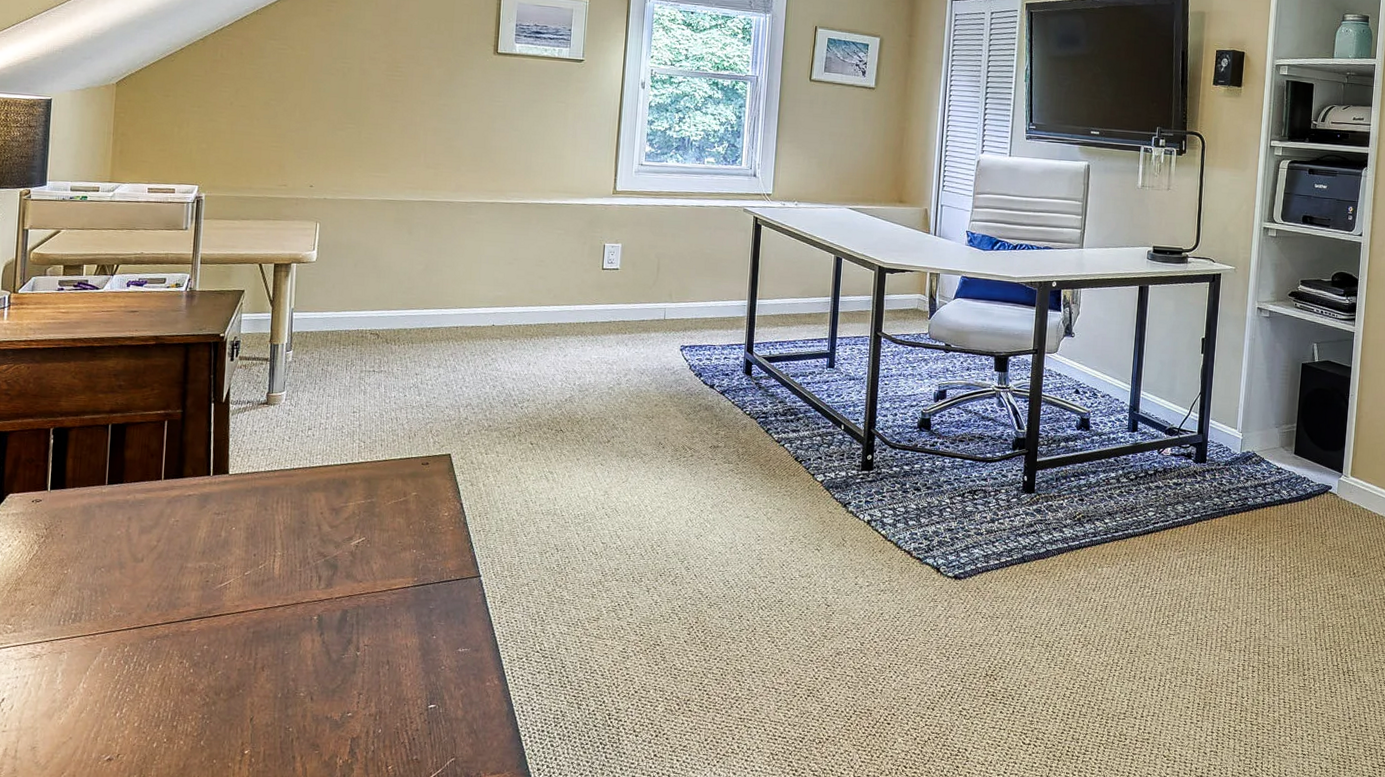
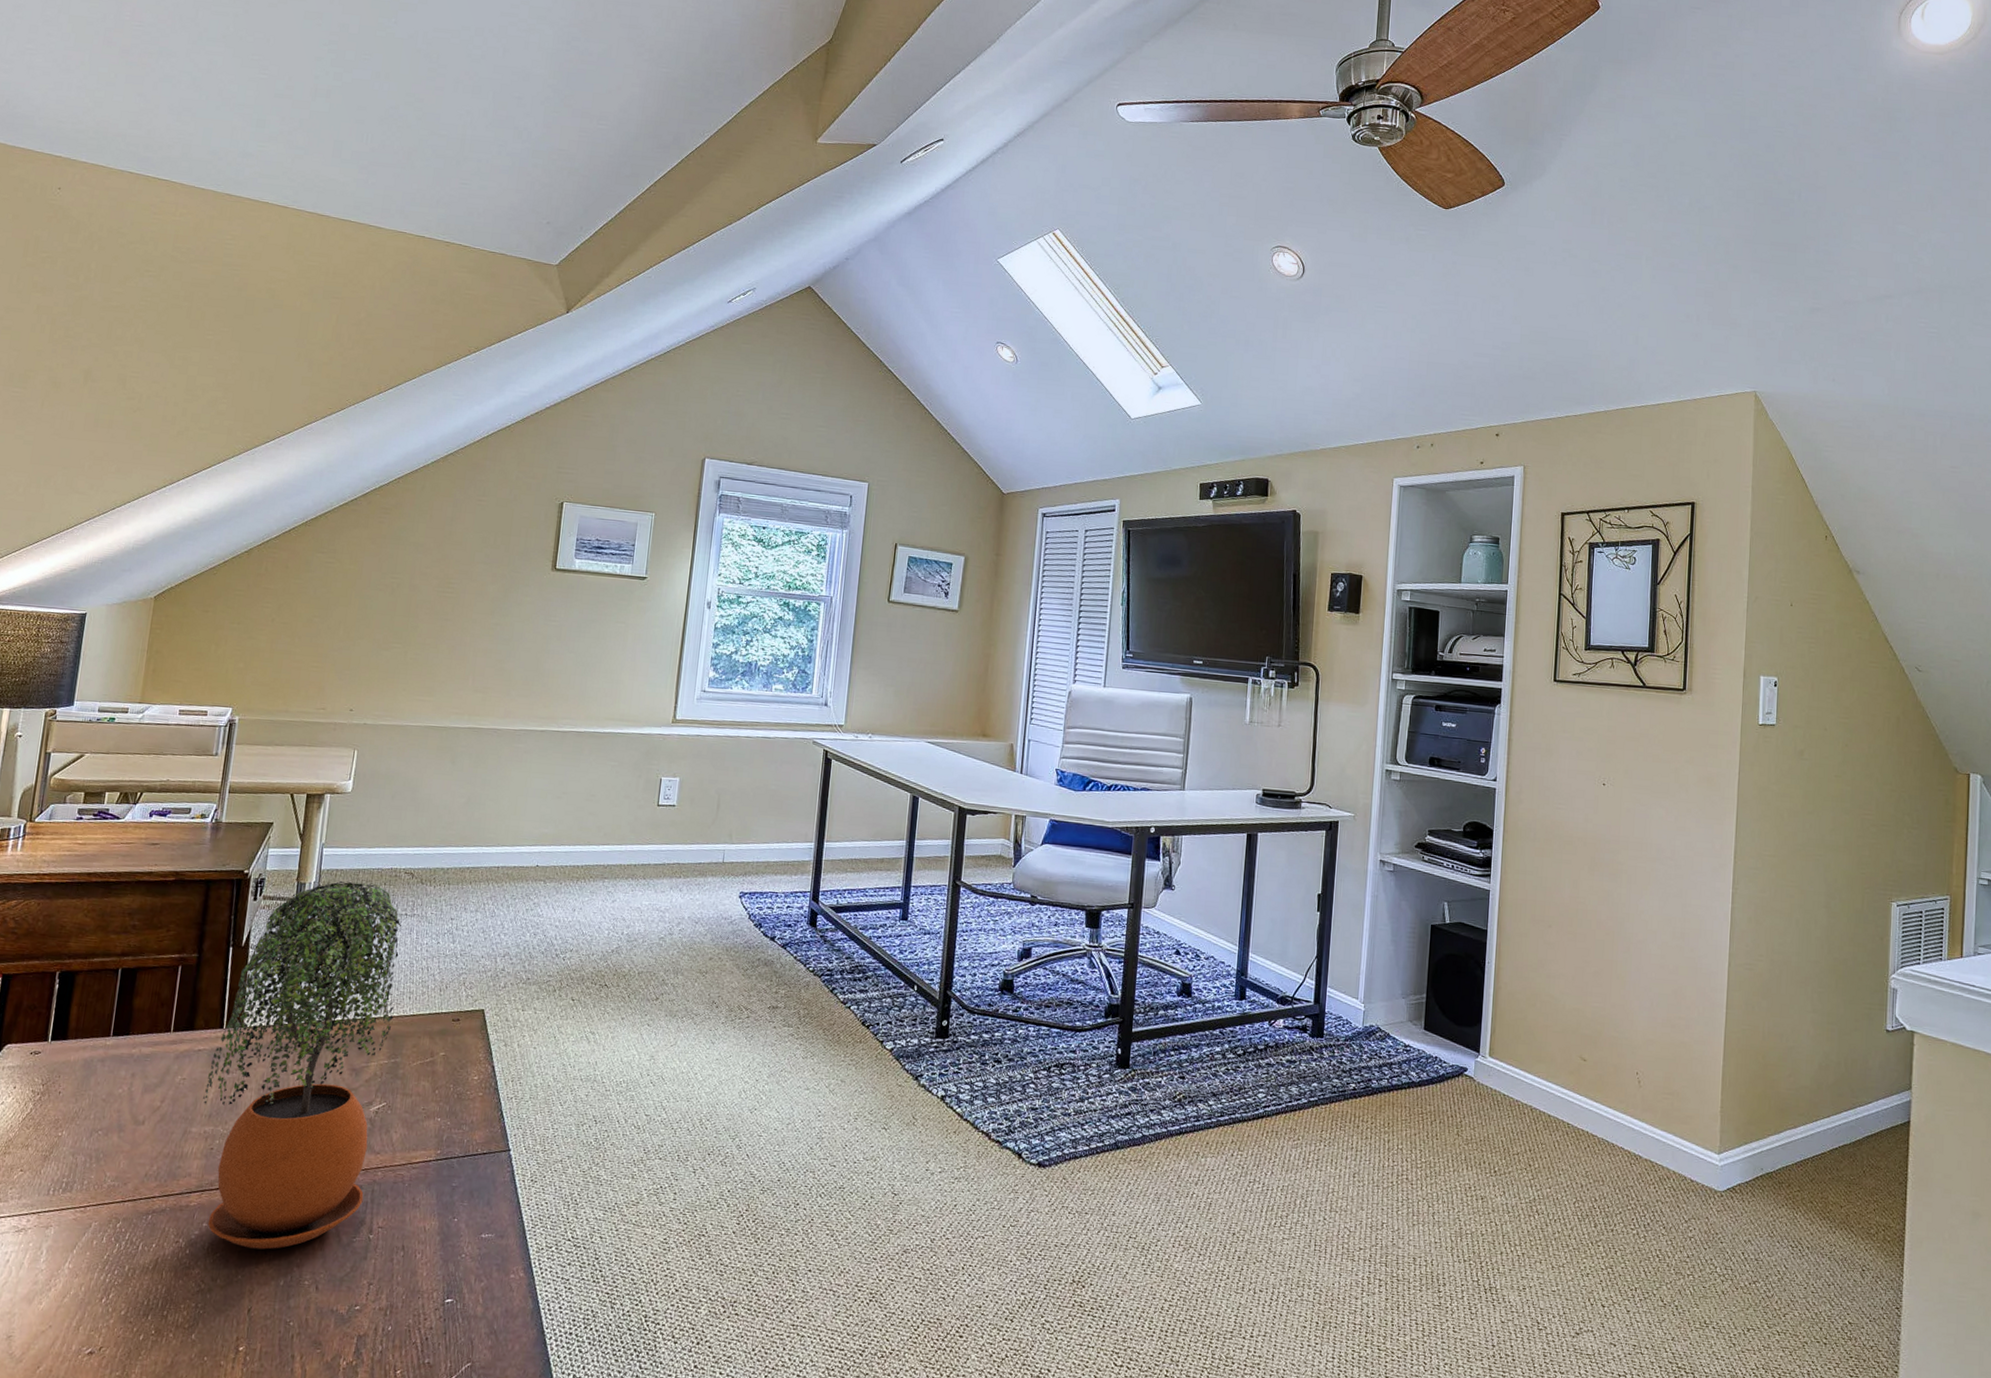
potted plant: none [196,342,370,667] -> present [203,881,401,1250]

